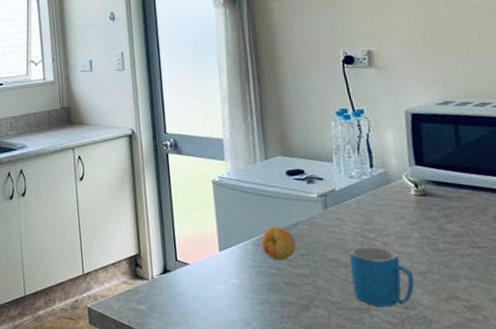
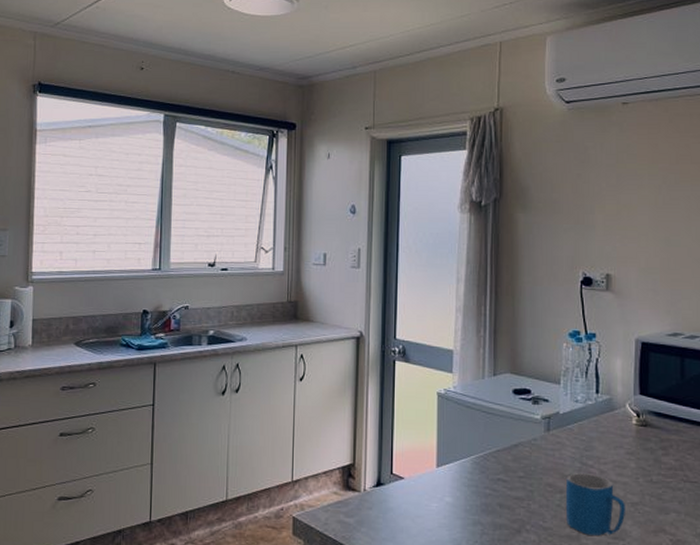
fruit: present [261,226,296,260] -> none [480,445,514,481]

